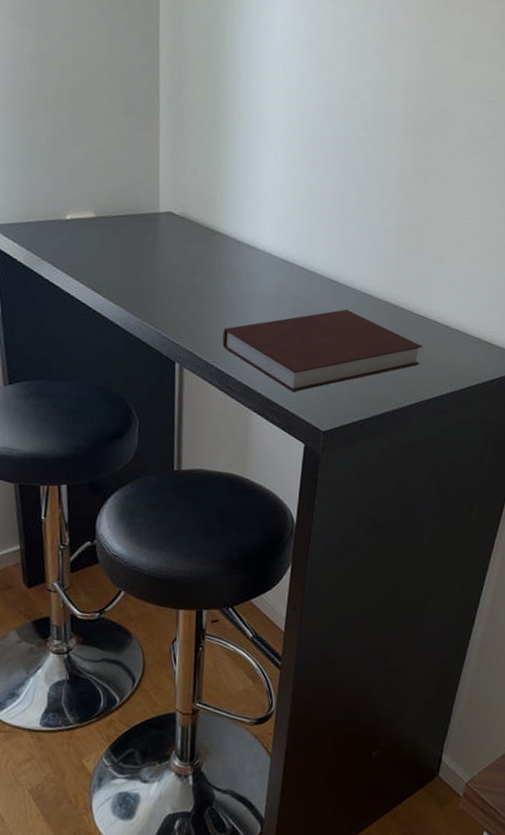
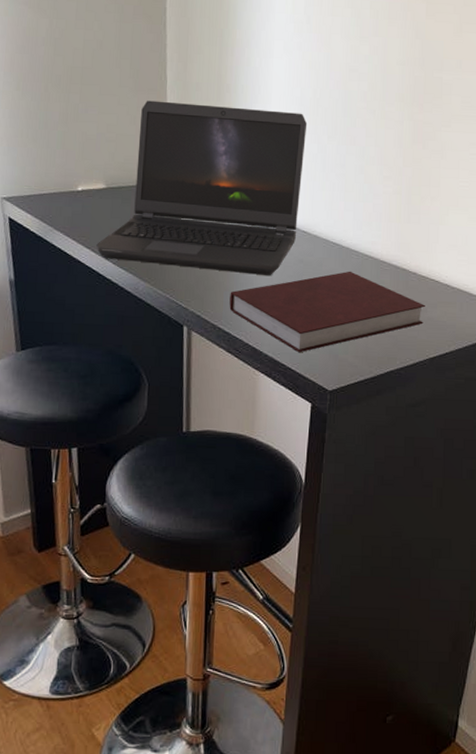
laptop computer: none [86,124,306,313] -> present [96,100,308,276]

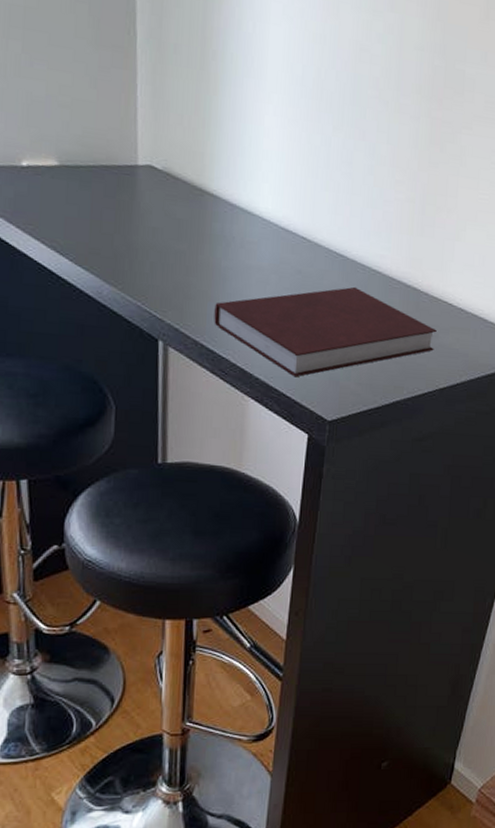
laptop computer: present [96,100,308,276] -> none [47,59,310,288]

